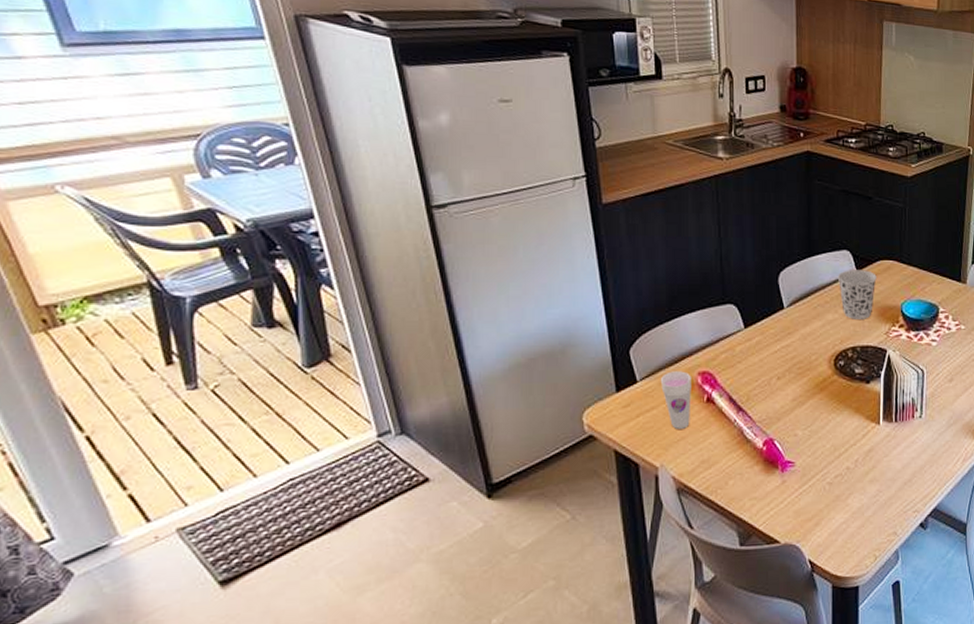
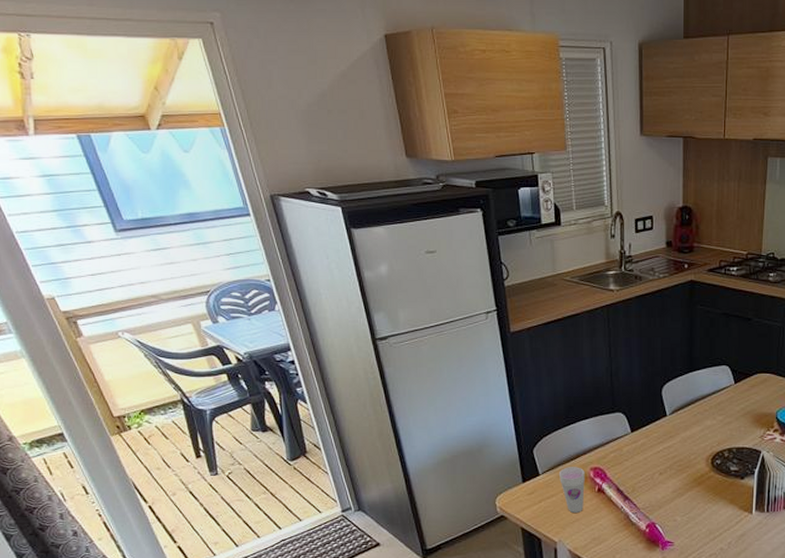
cup: present [837,270,877,319] -> none [716,382,754,425]

